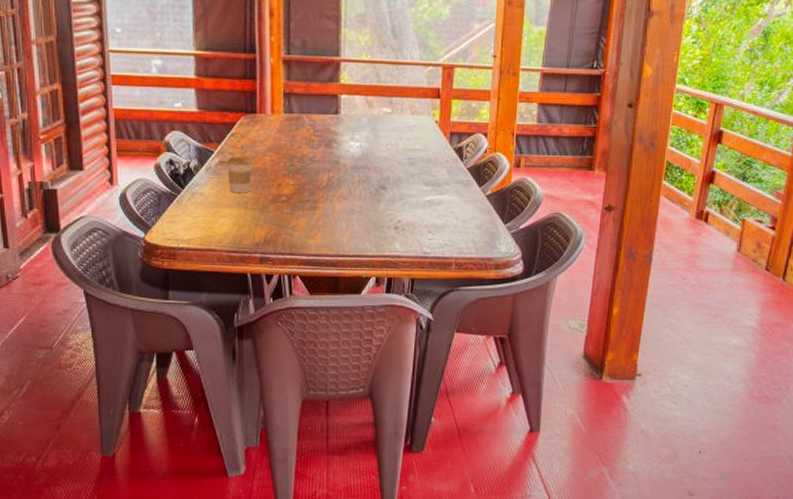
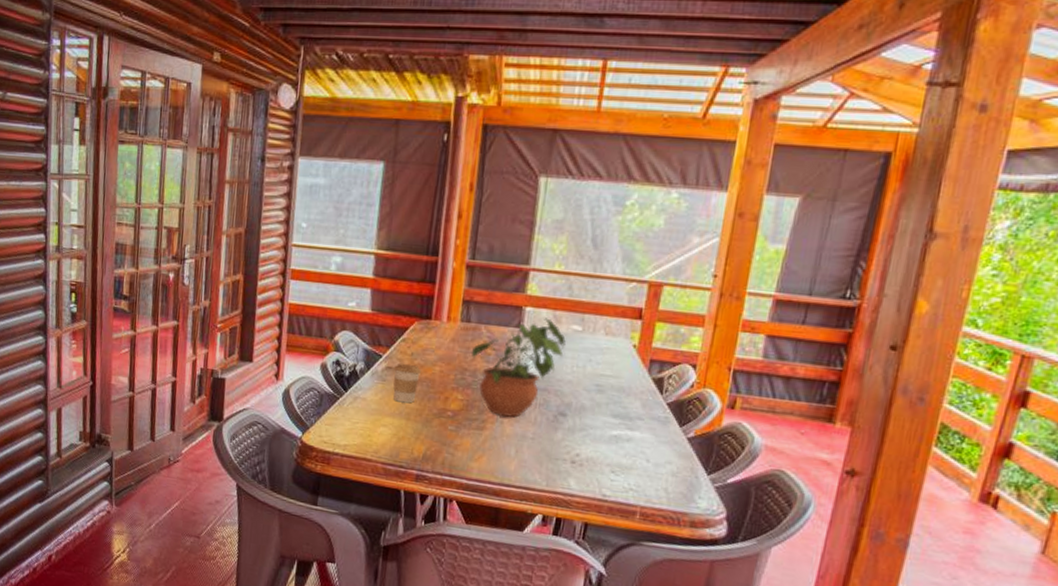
potted plant: none [296,103,379,196] -> present [471,318,566,418]

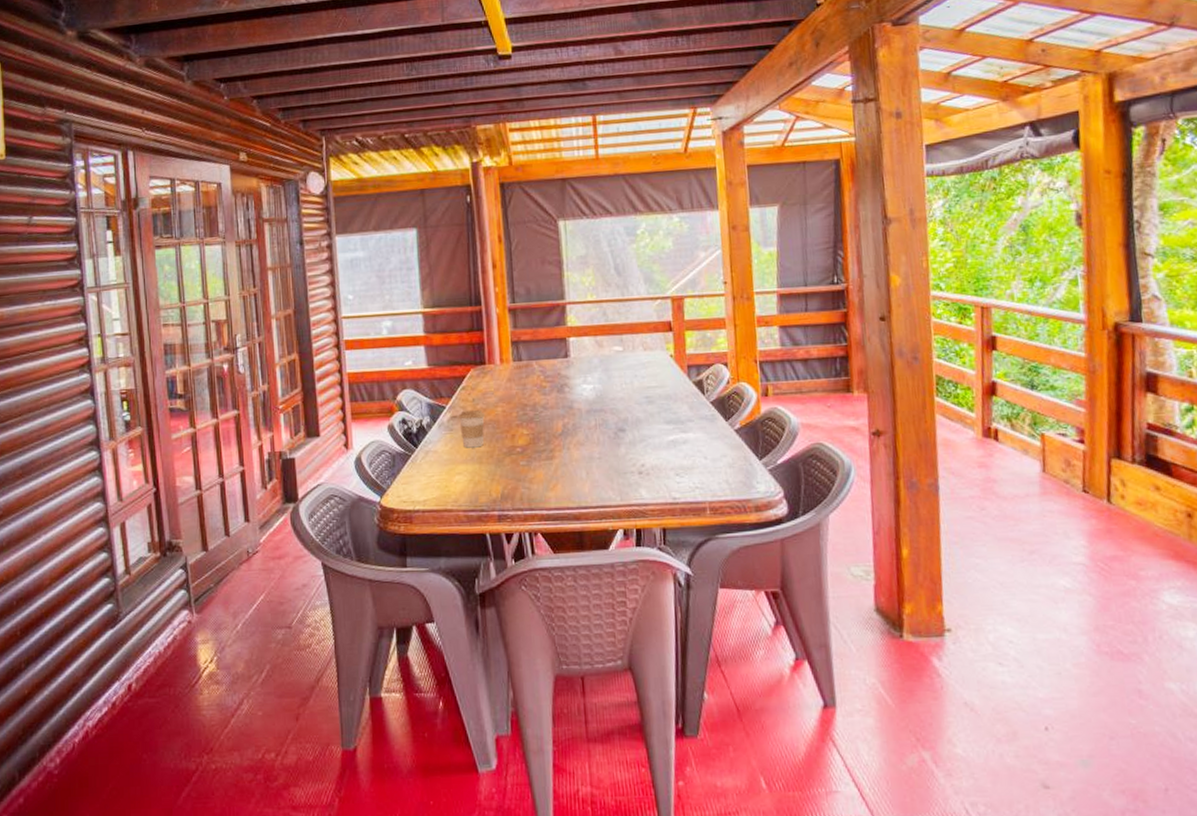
potted plant: present [471,318,566,418] -> none [527,344,611,444]

